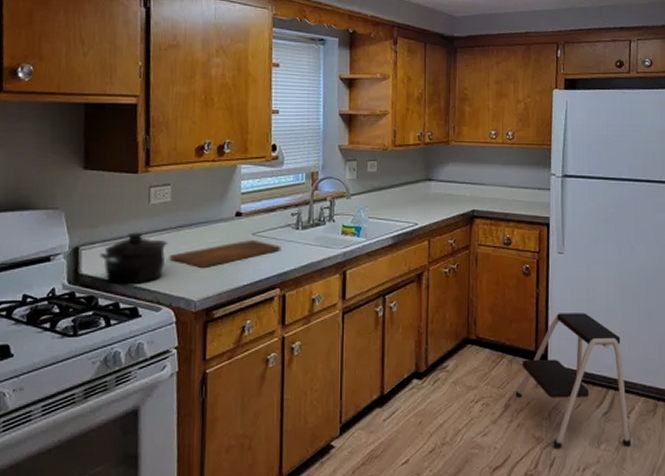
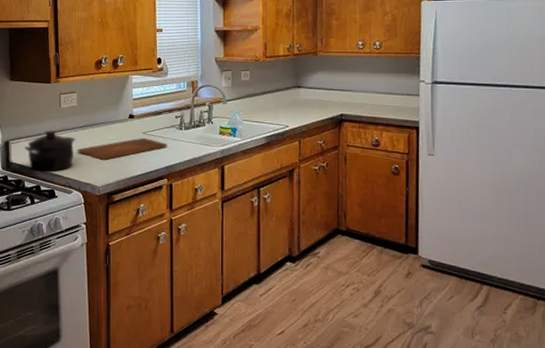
step stool: present [515,313,632,448] -> none [385,210,508,340]

